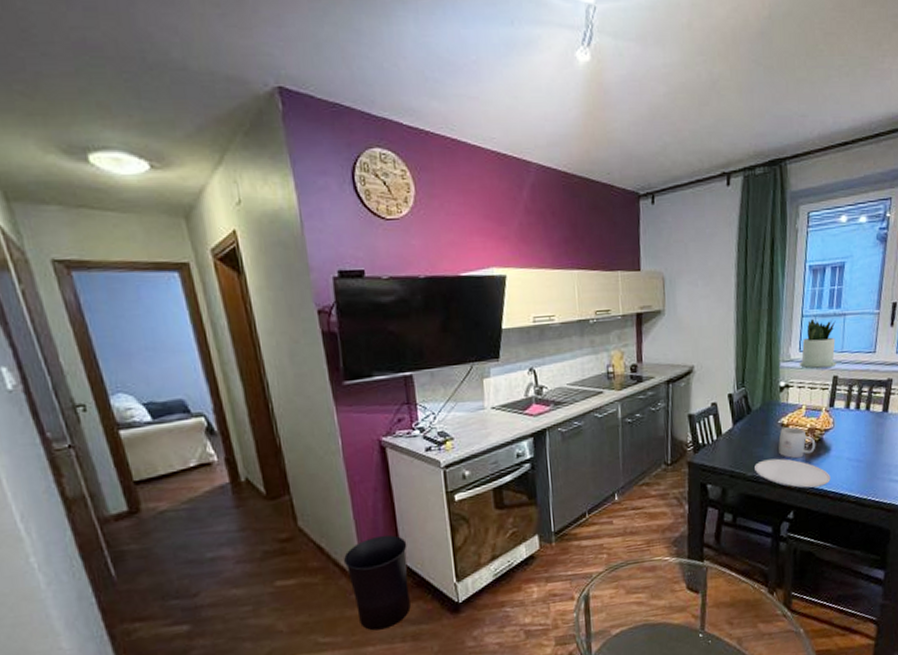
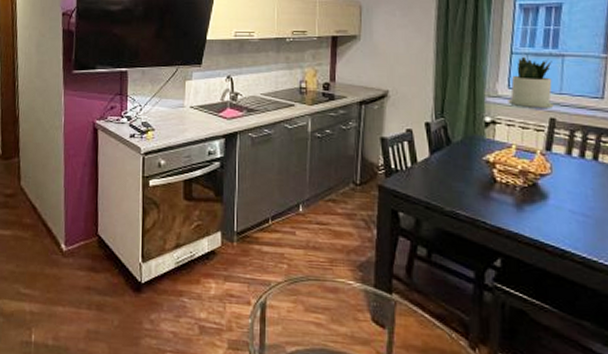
waste bin: present [344,535,411,631] -> none [51,206,104,293]
plate: present [755,458,831,488] -> none [454,196,549,237]
mug: present [778,427,816,459] -> none [483,165,530,201]

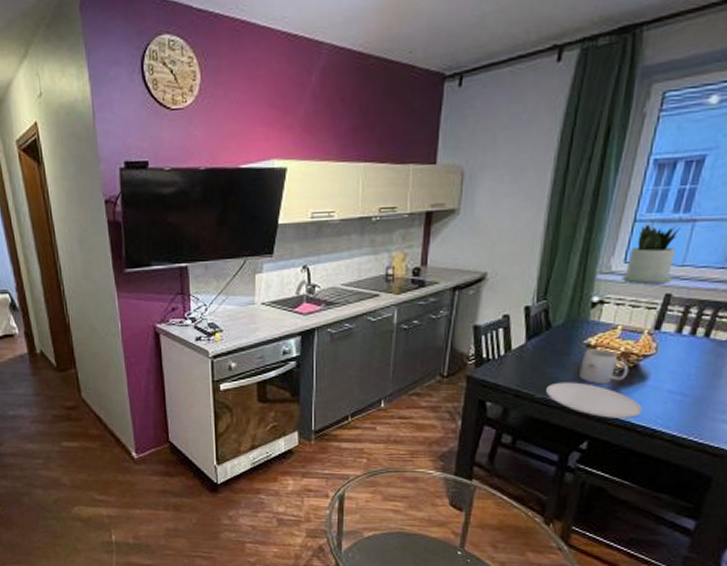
plate: none [454,196,549,237] -> present [546,382,642,418]
mug: none [483,165,530,201] -> present [579,349,629,385]

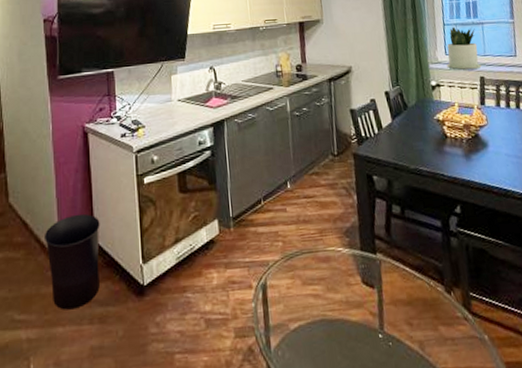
waste bin: none [119,415,174,496] -> present [45,214,100,310]
plate: present [546,382,642,418] -> none [416,152,493,183]
mug: present [579,349,629,385] -> none [436,123,474,153]

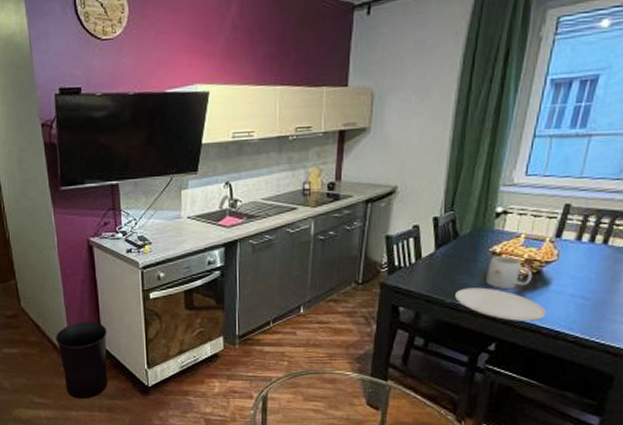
plate: none [416,152,493,183] -> present [455,287,546,321]
mug: none [436,123,474,153] -> present [486,256,533,290]
planter: present [445,26,482,70] -> none [522,139,577,195]

